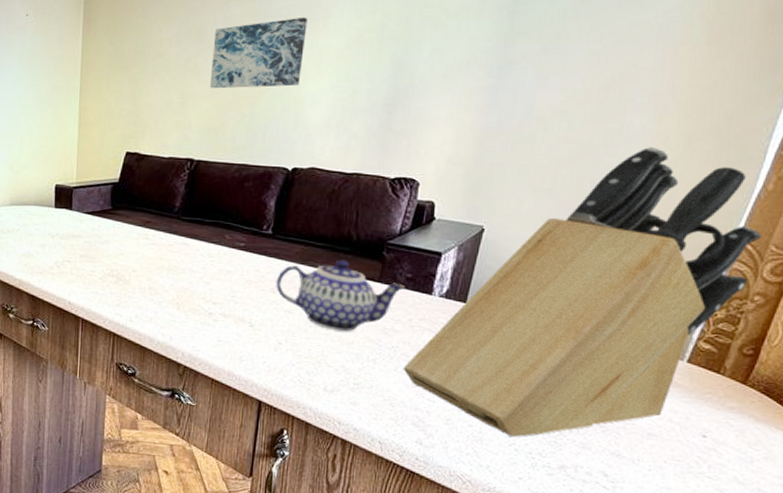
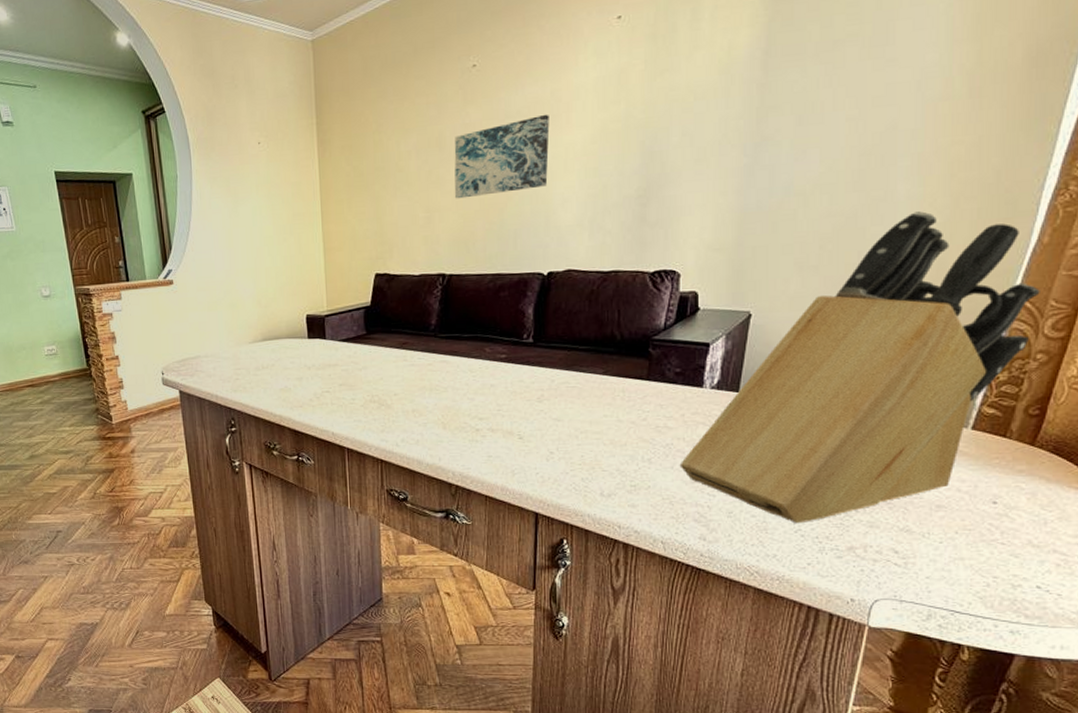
teapot: present [276,259,406,332] -> none [542,360,675,434]

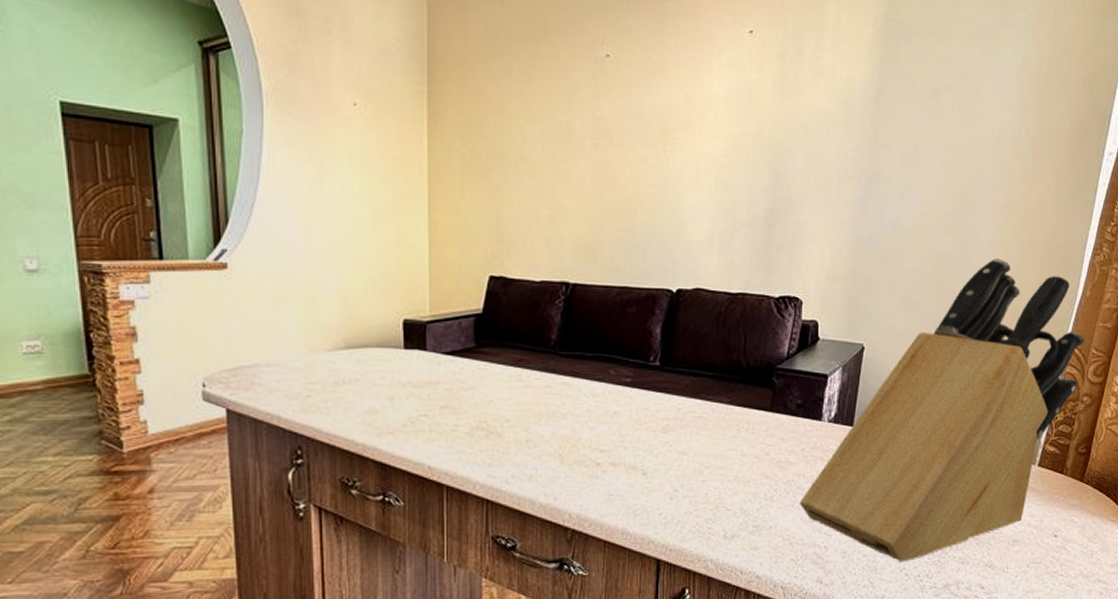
wall art: present [454,114,550,199] -> none [582,119,682,200]

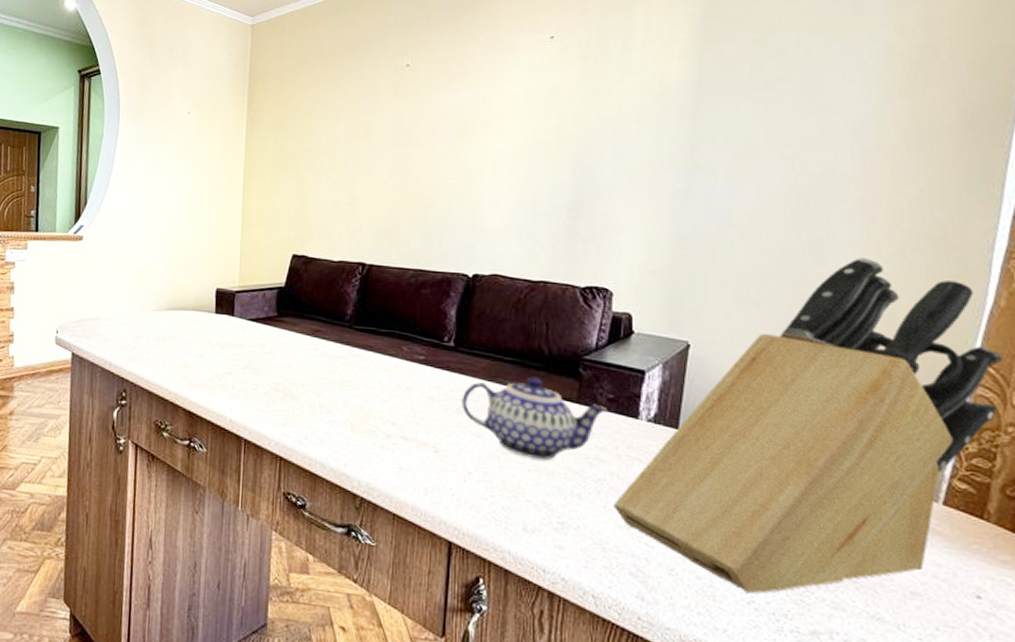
teapot: none [667,389,797,470] -> present [461,376,608,460]

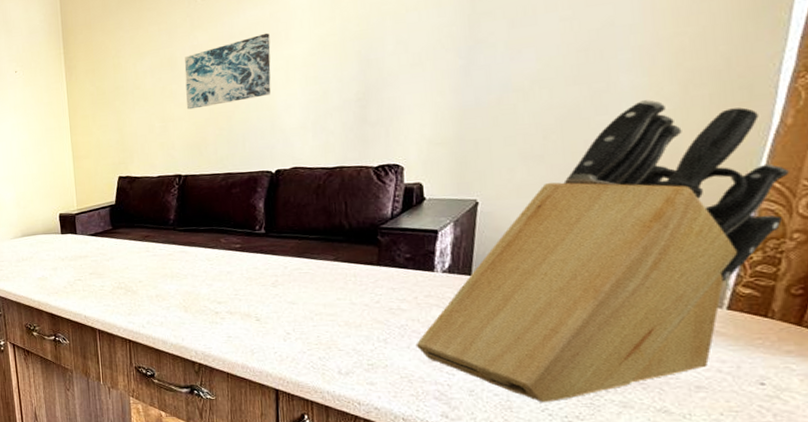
wall art: none [380,118,480,190] -> present [184,33,271,110]
teapot: present [461,376,608,460] -> none [275,248,406,316]

